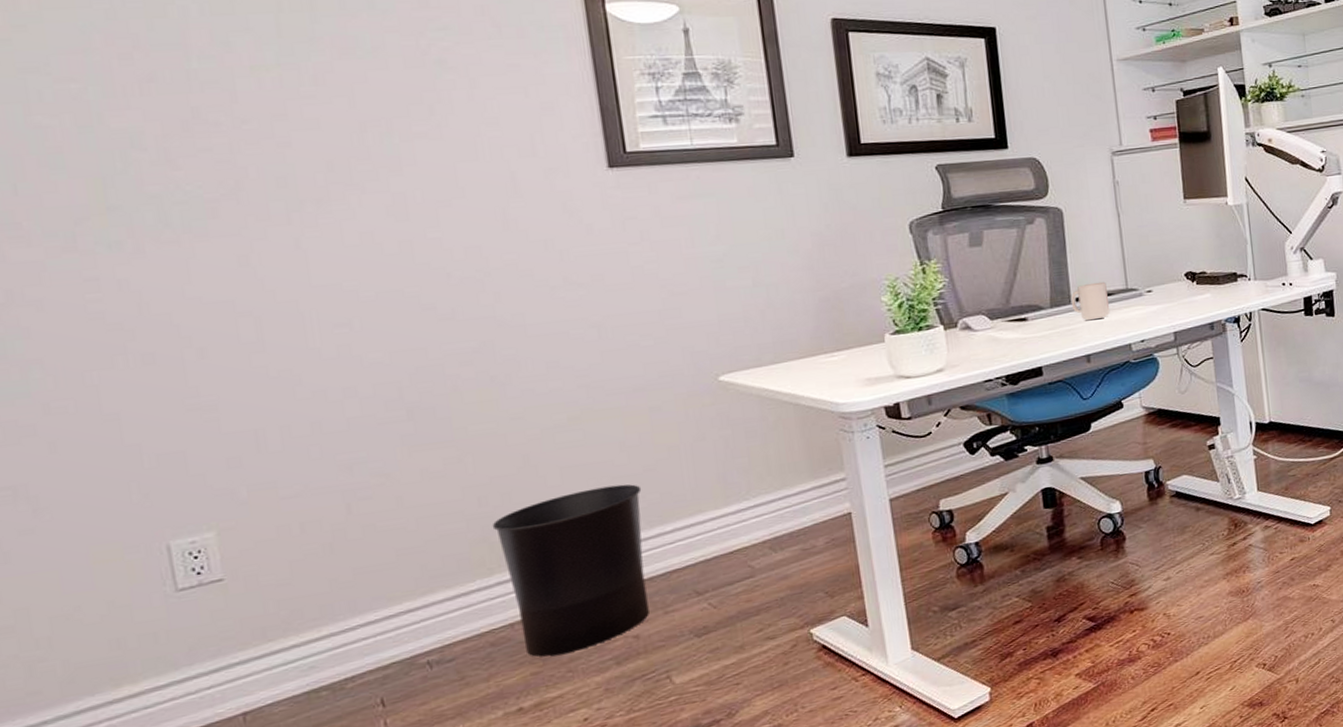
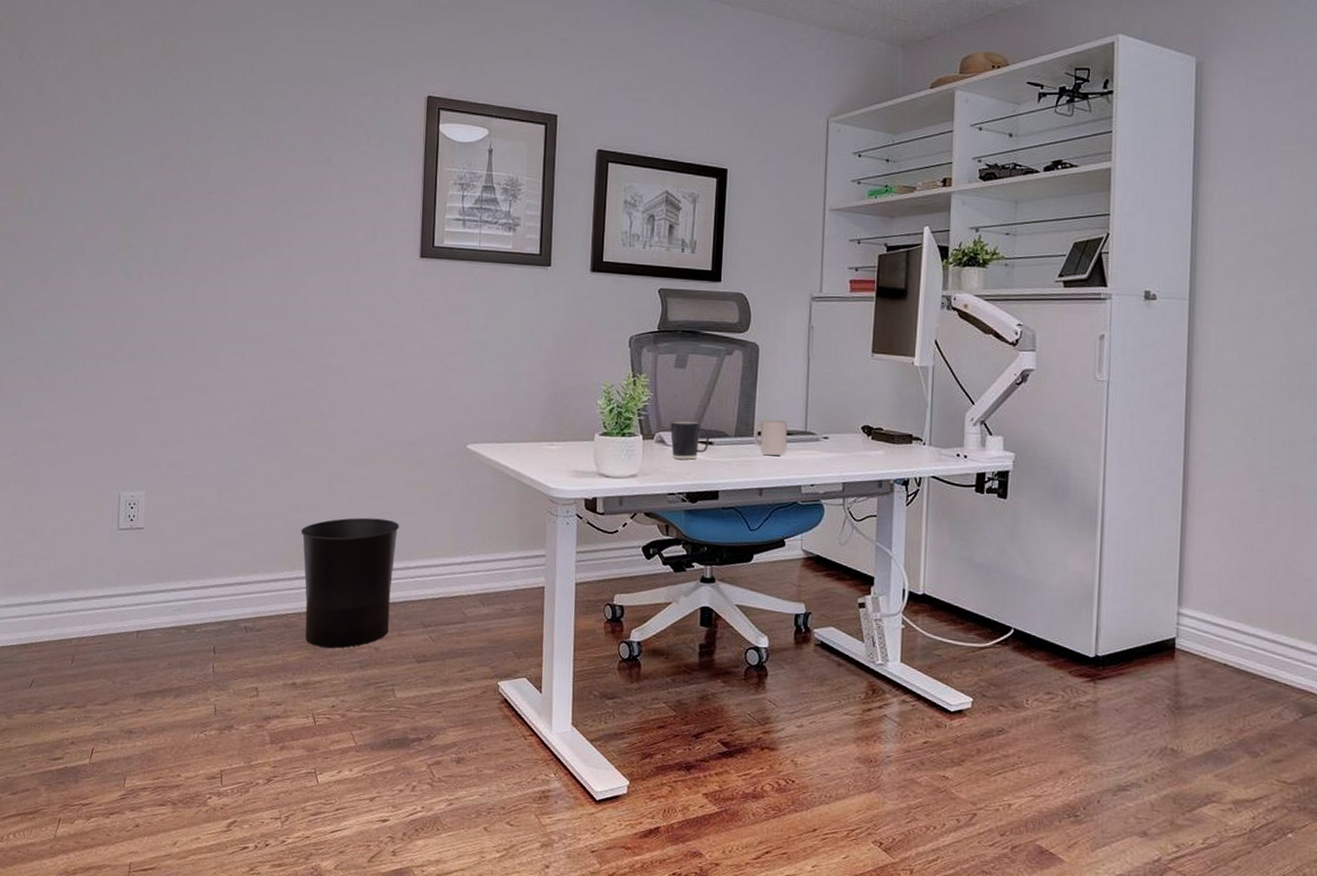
mug: none [974,299,1023,343] -> present [670,420,710,460]

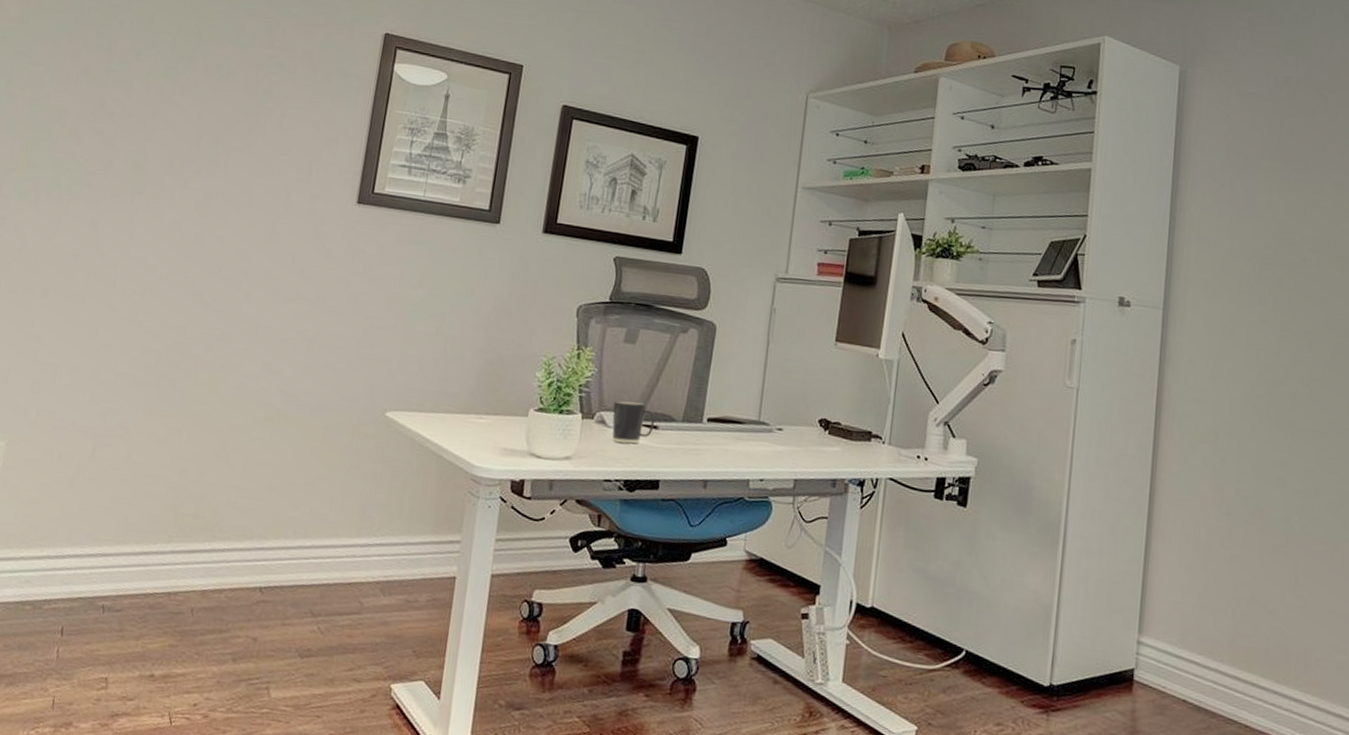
waste bin: present [300,517,400,648] -> none [172,486,299,636]
cup: present [754,419,788,456] -> none [702,406,740,446]

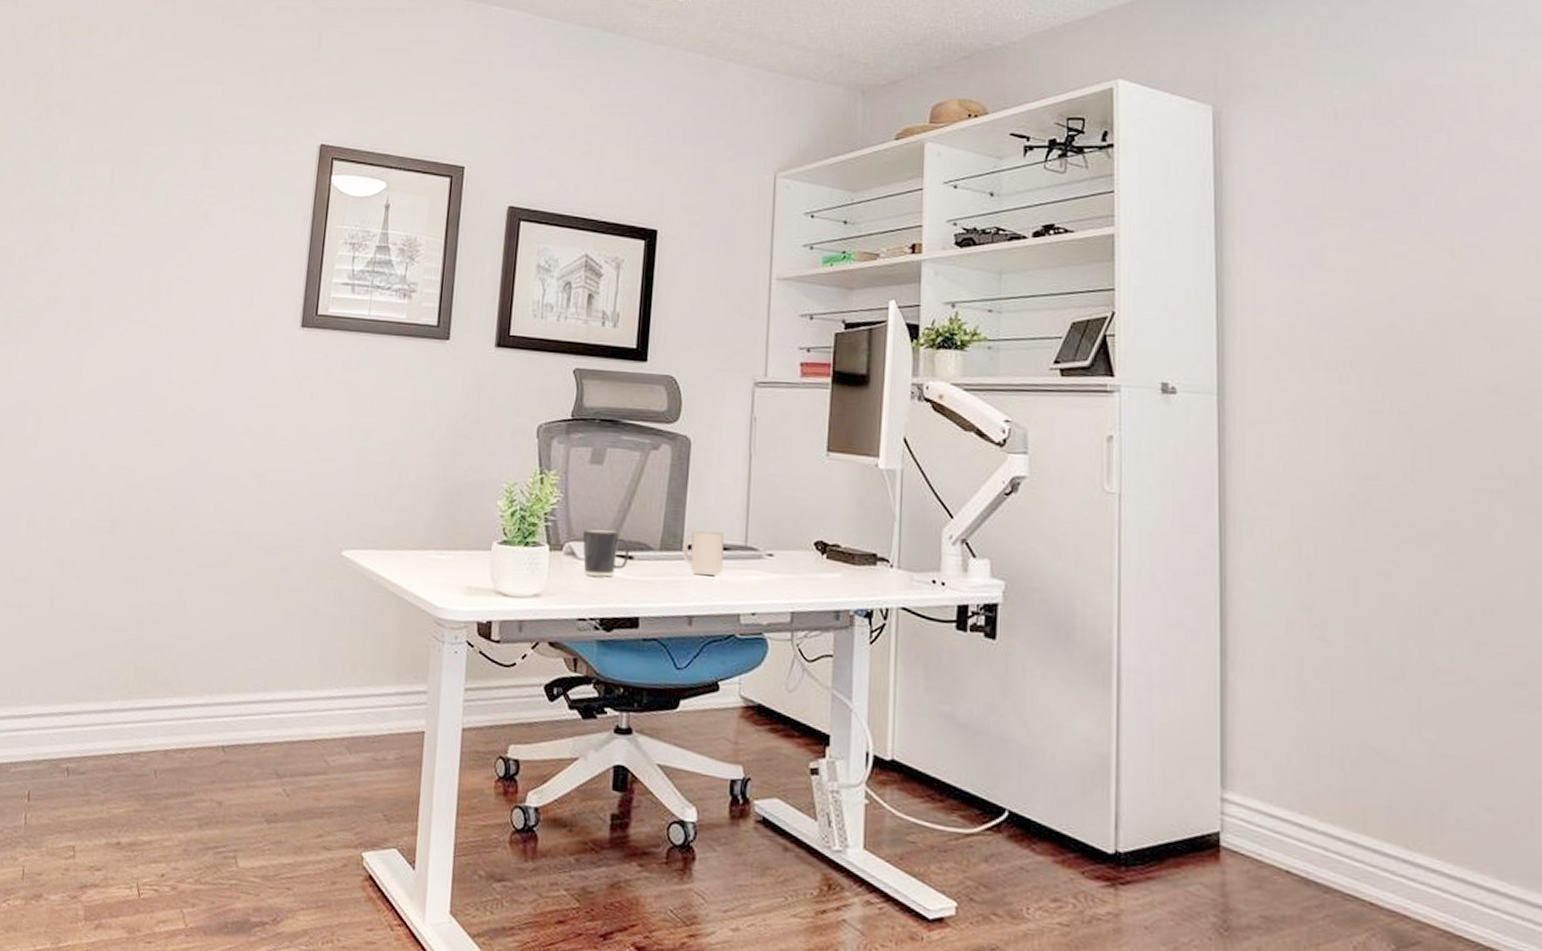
cup: none [702,406,740,446] -> present [683,530,724,576]

